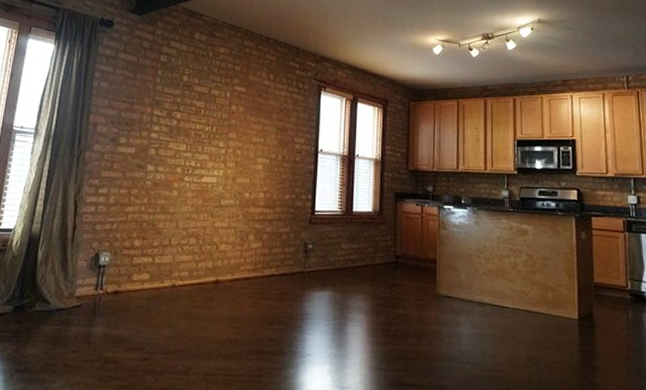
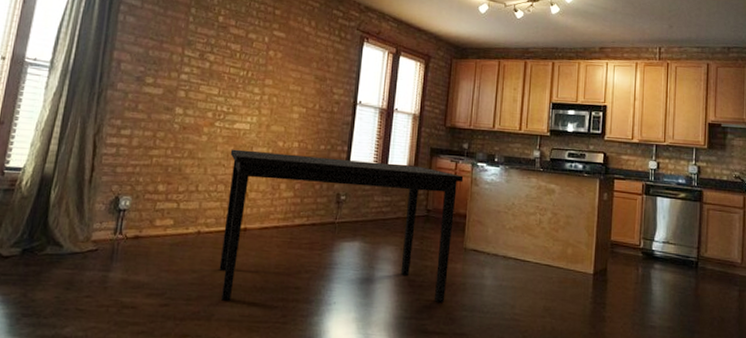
dining table: none [194,202,431,354] -> present [219,149,464,302]

